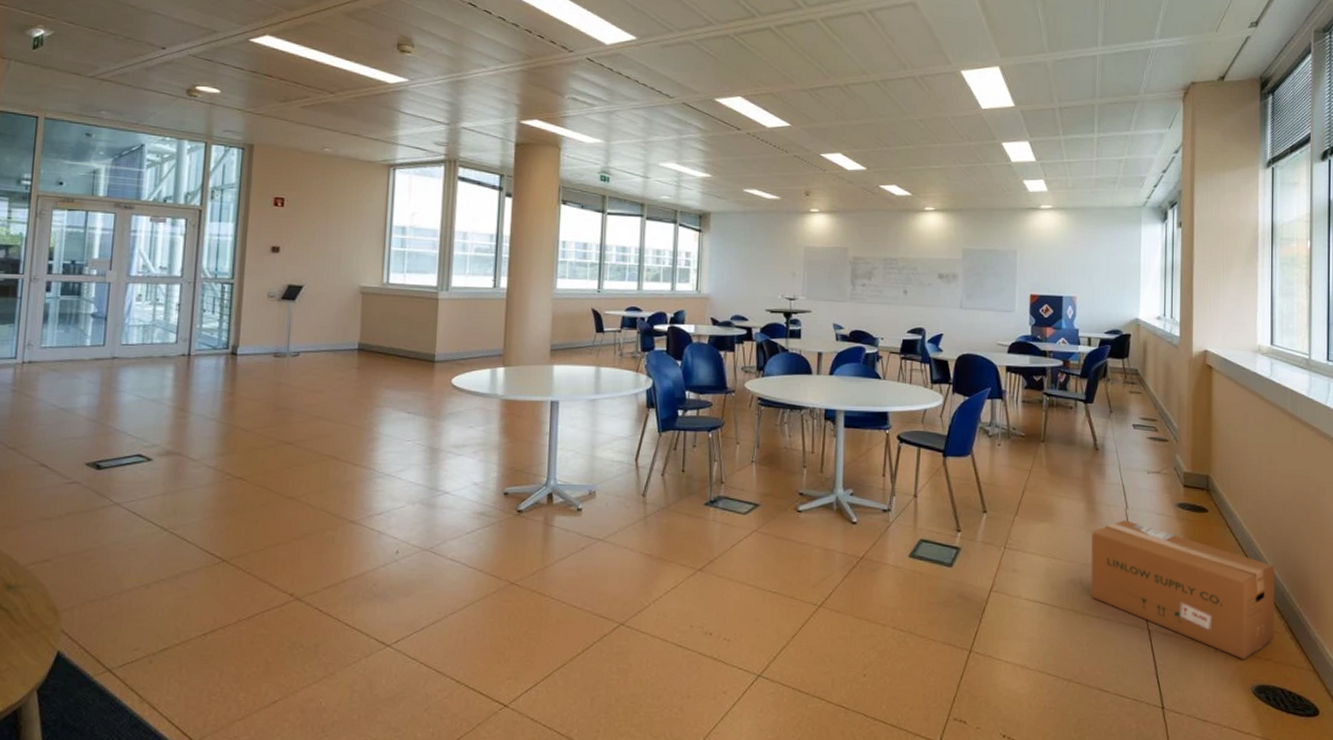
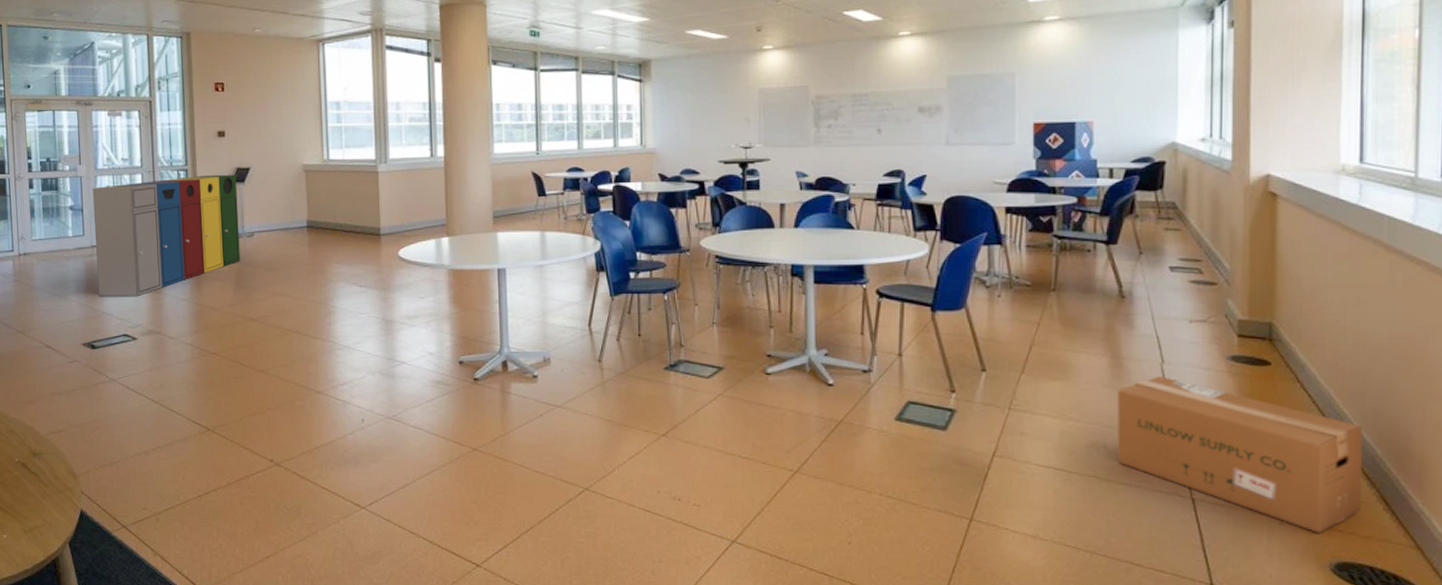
recycling bin: none [113,290,287,415] -> present [92,174,240,297]

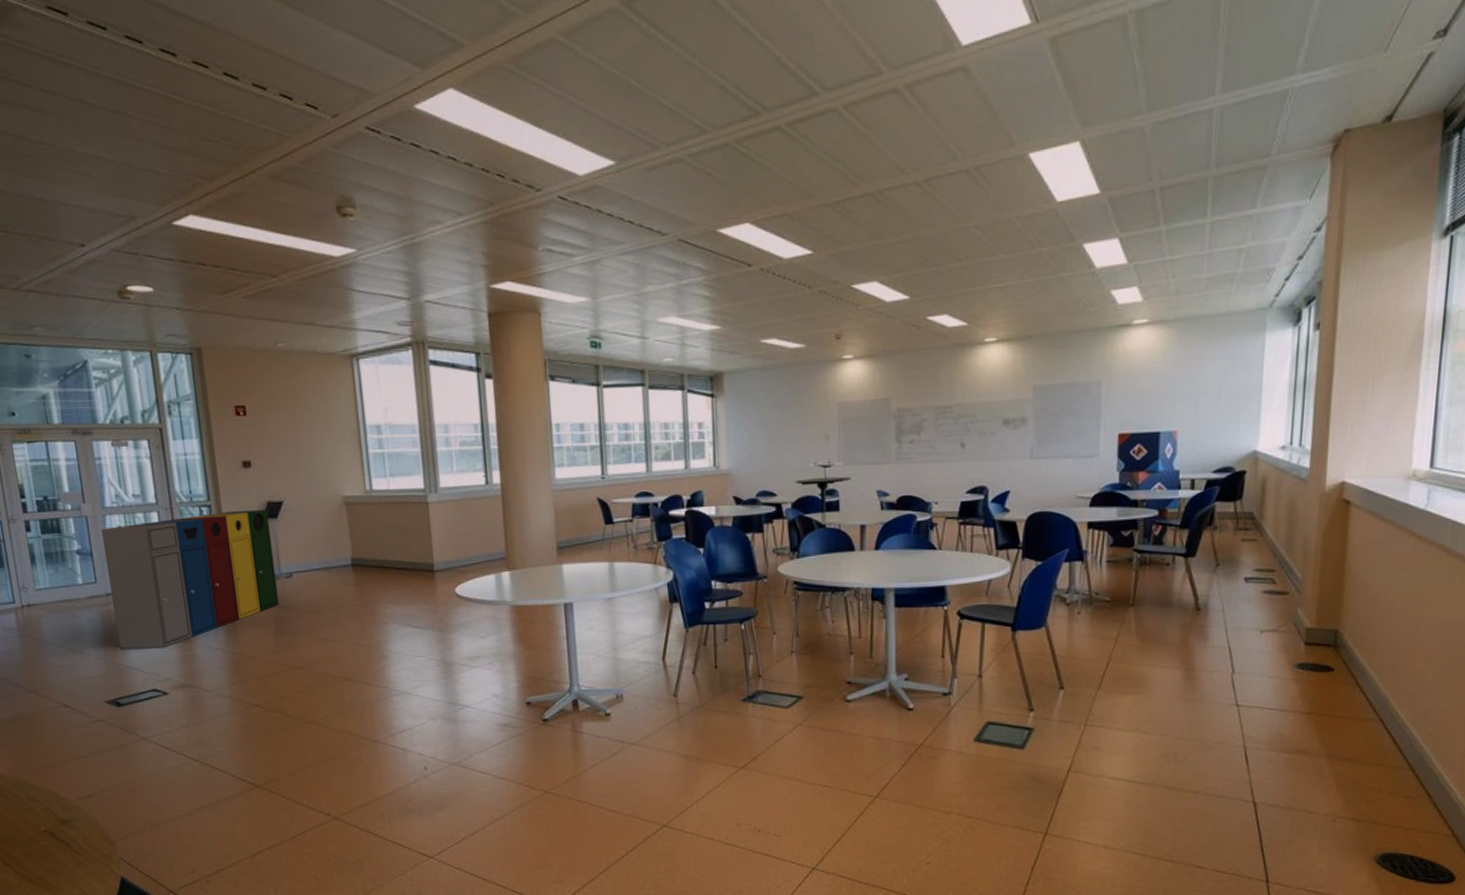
box: present [1117,376,1363,534] -> none [1186,686,1414,829]

